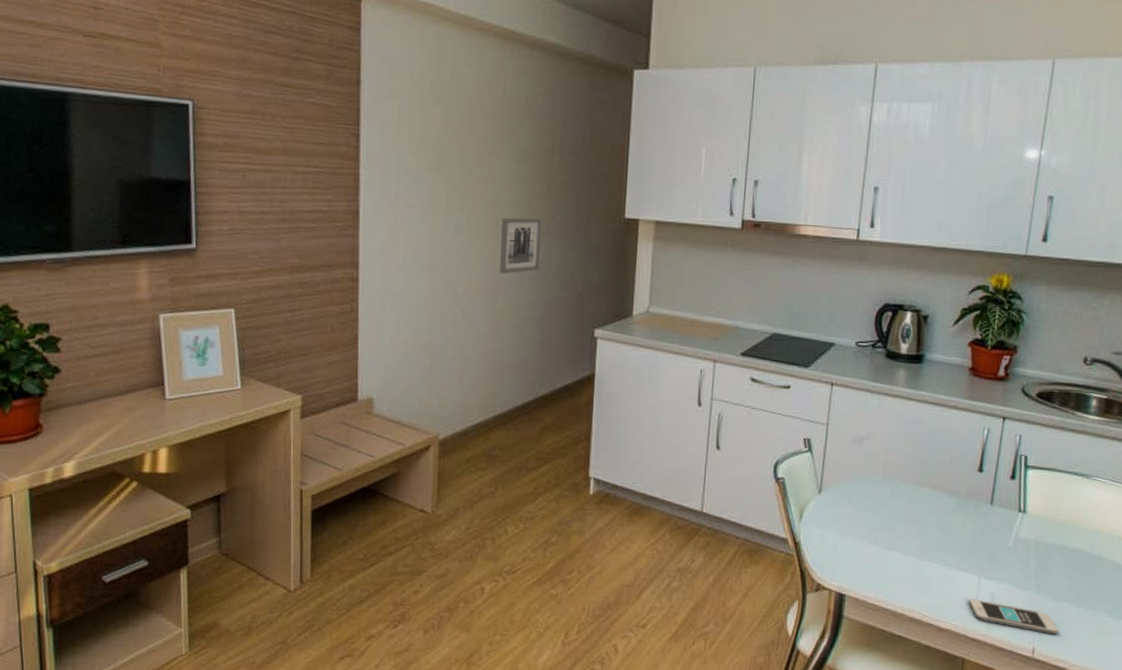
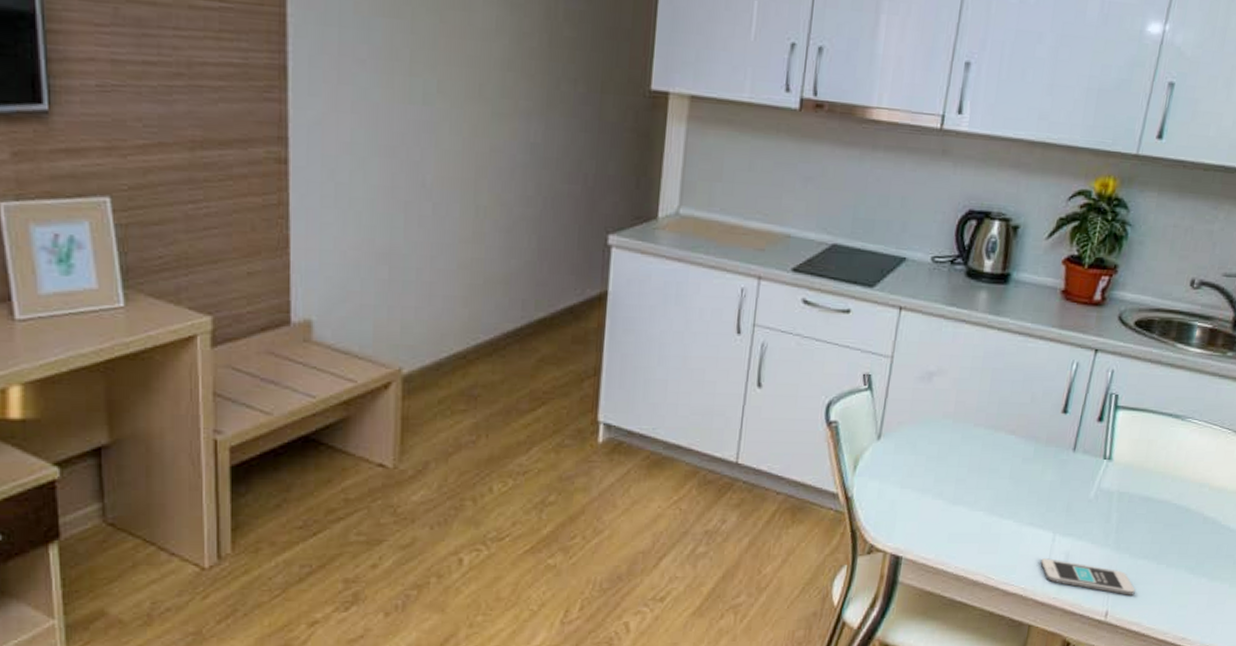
wall art: present [499,218,541,274] -> none [482,84,540,160]

